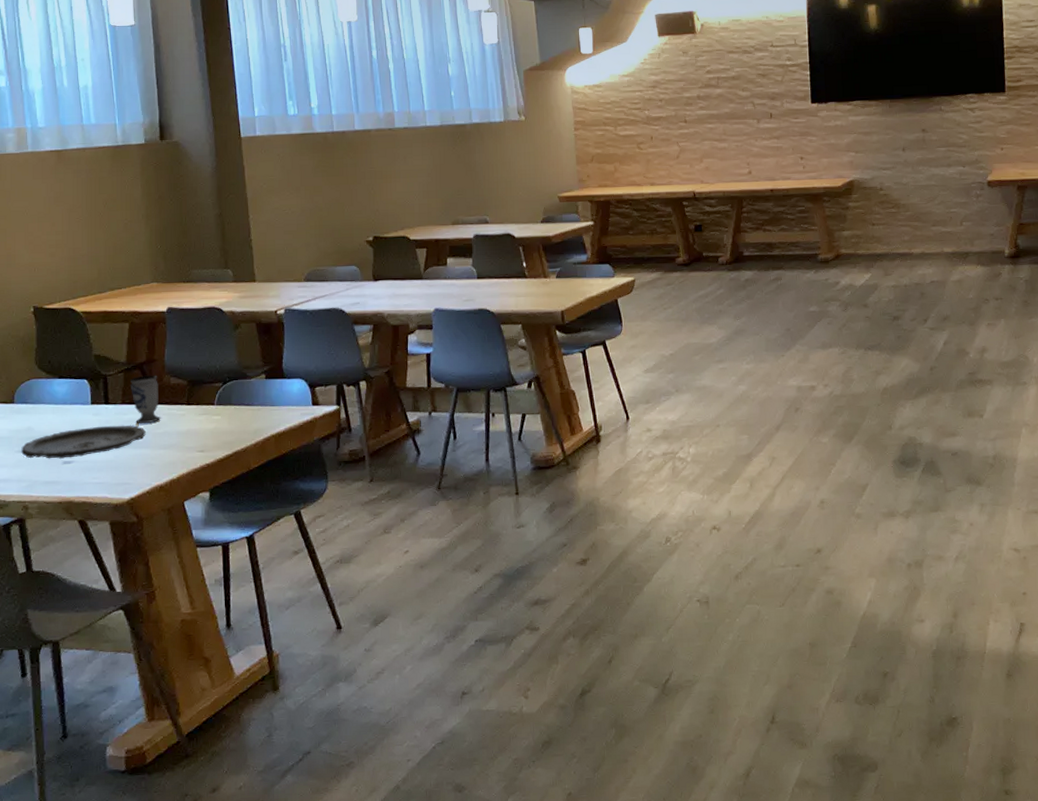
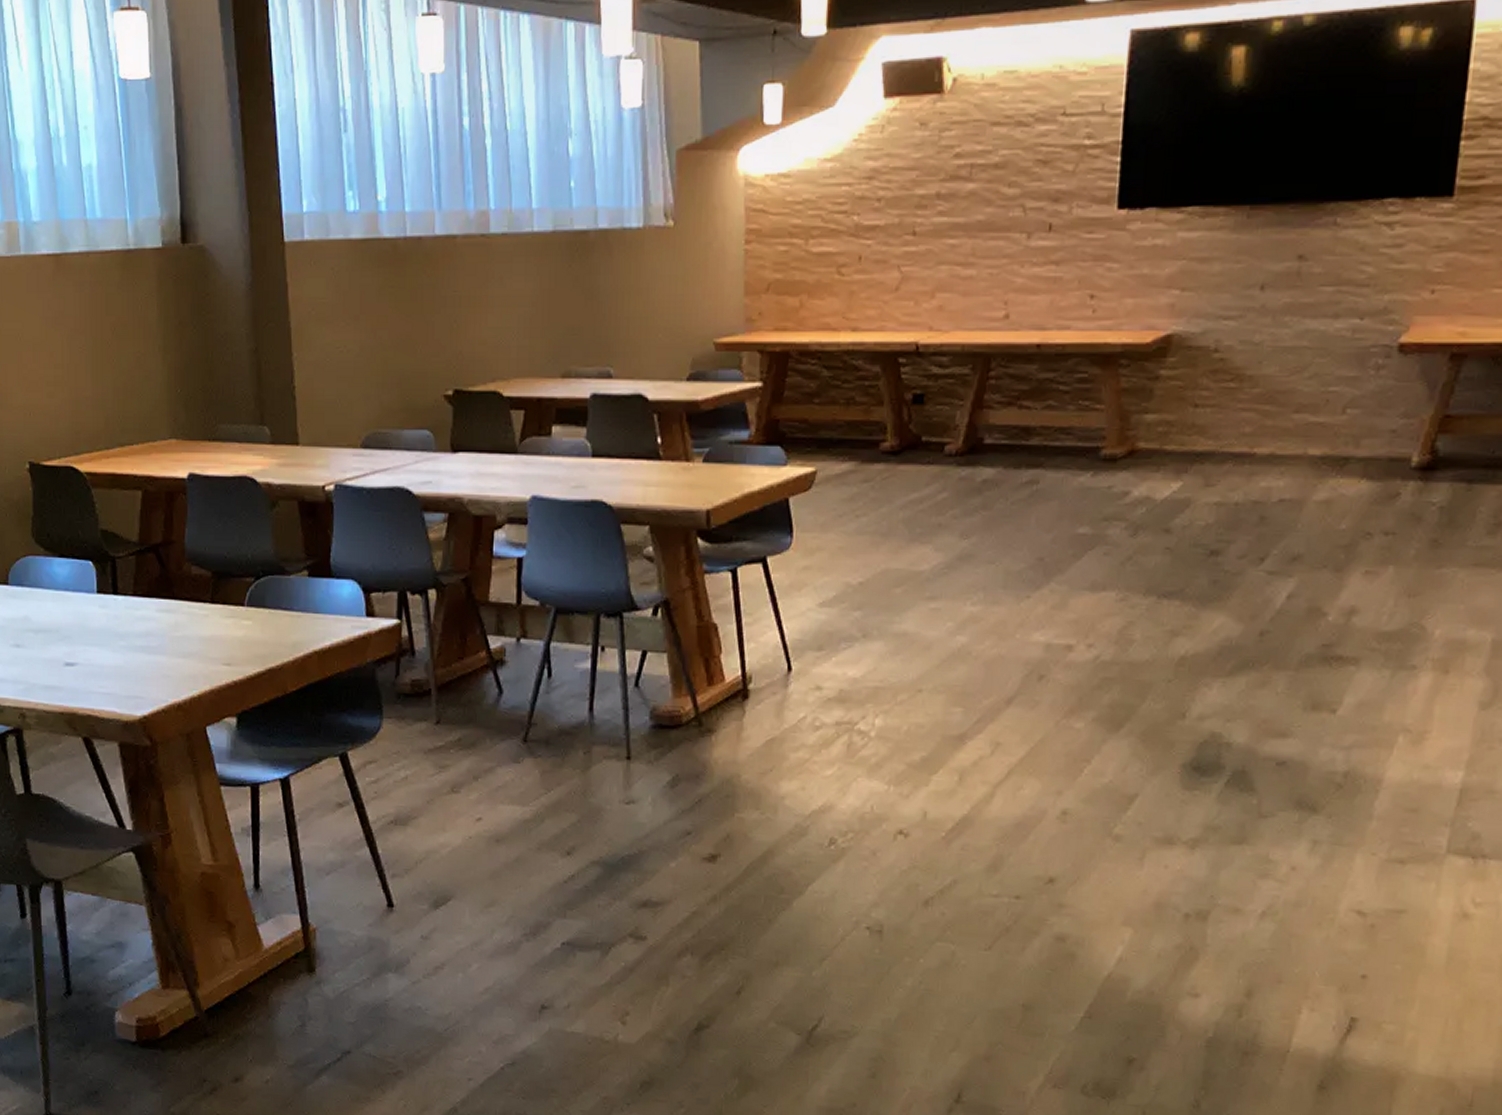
plate: present [21,424,146,459] -> none [17,621,161,659]
cup: present [129,375,161,424] -> none [142,561,180,624]

